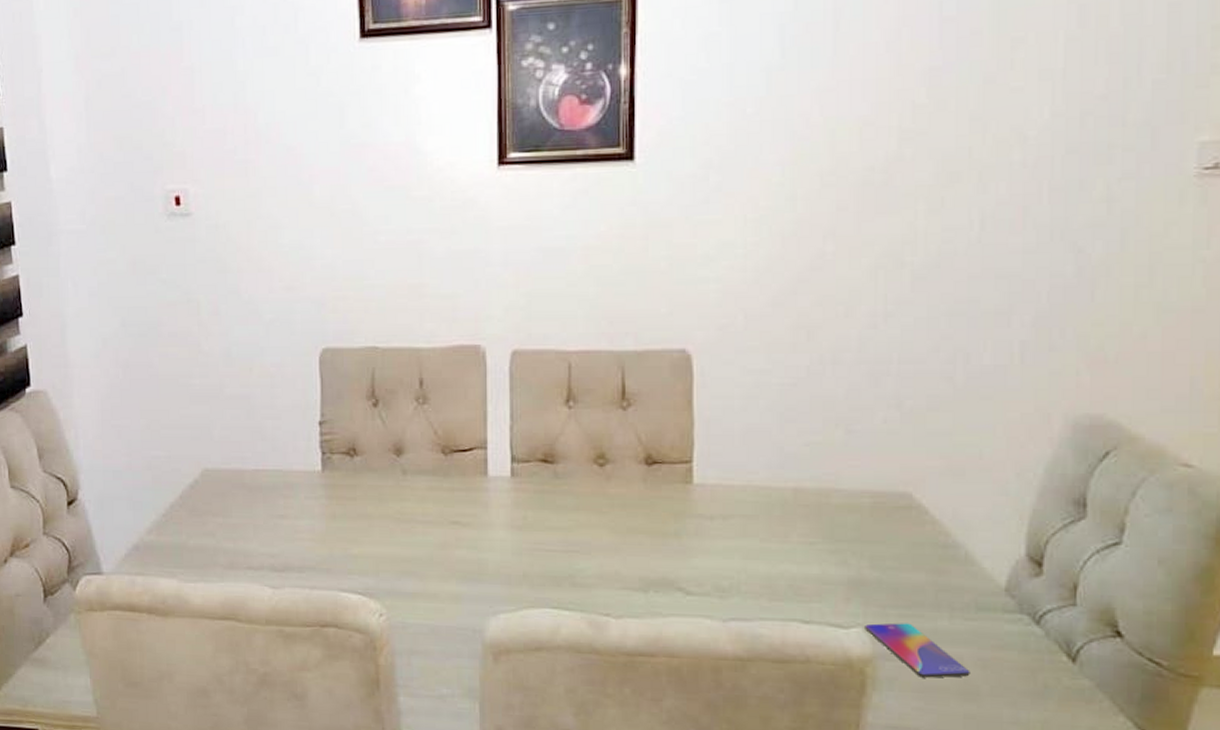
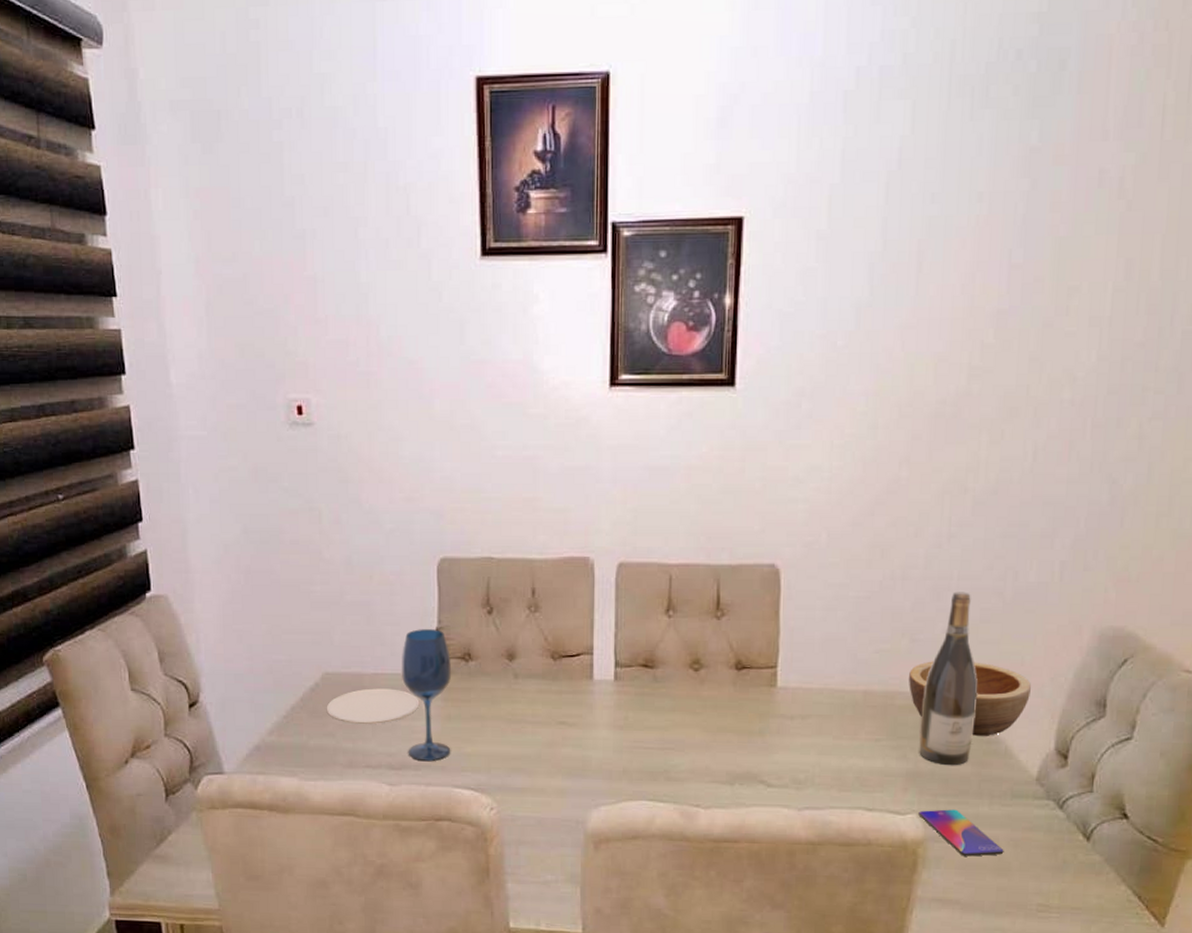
plate: none [206,485,303,523] -> present [326,688,420,724]
wineglass: none [282,423,337,562] -> present [401,629,452,761]
bowl: none [846,454,992,540] -> present [909,661,1031,736]
wine bottle: none [862,377,929,572] -> present [919,591,978,765]

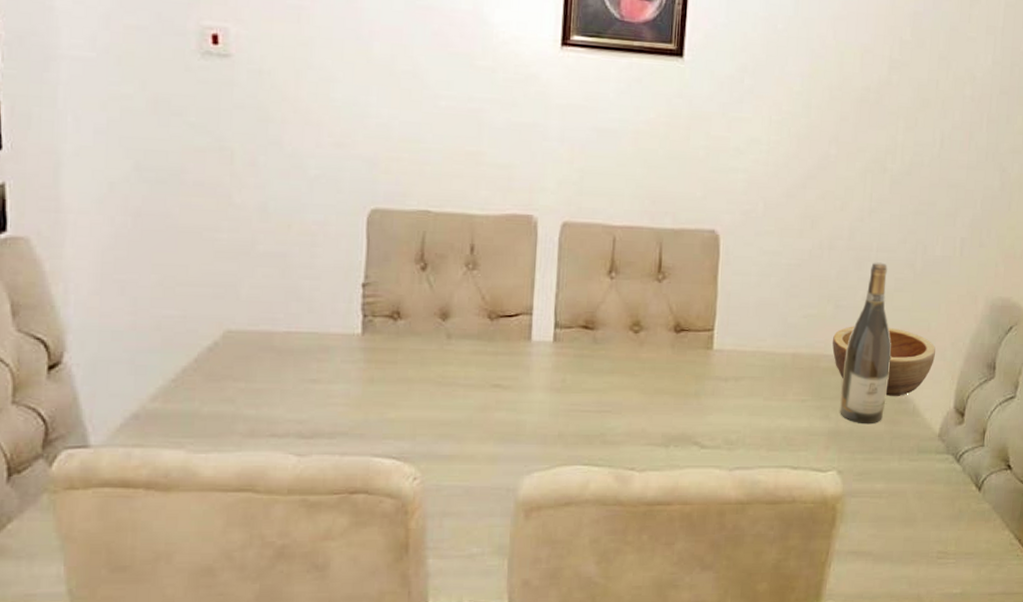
plate: present [326,688,420,724] -> none [226,348,339,388]
wineglass: present [401,629,452,761] -> none [318,284,378,428]
smartphone: present [918,809,1004,857] -> none [838,465,911,510]

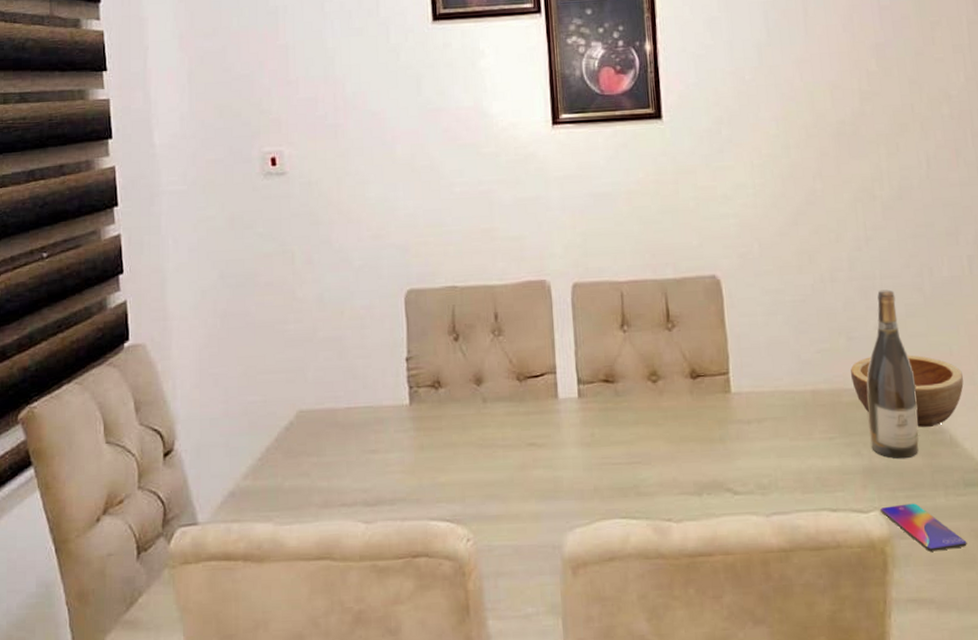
smartphone: none [838,465,911,510] -> present [880,503,967,552]

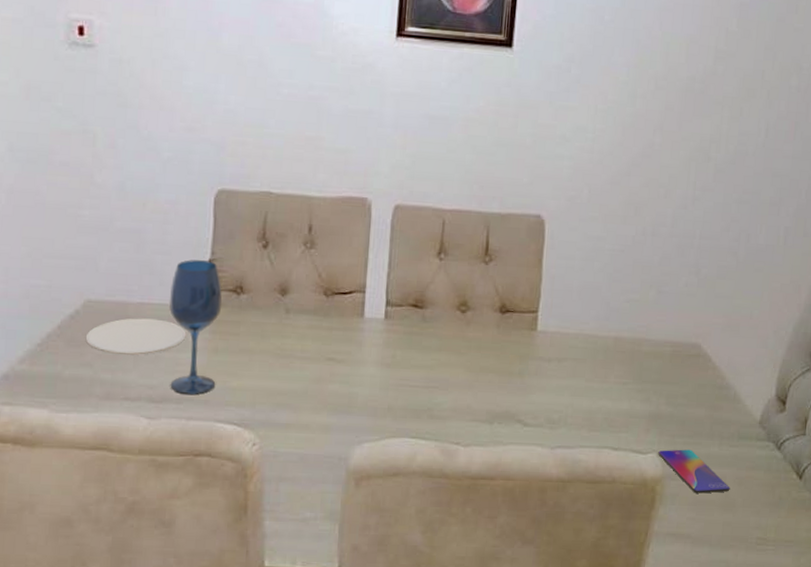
plate: none [301,422,393,461] -> present [85,318,187,355]
wineglass: none [373,359,425,494] -> present [169,260,223,394]
bowl: present [851,355,964,427] -> none [654,312,758,382]
wine bottle: present [866,289,919,458] -> none [661,249,714,408]

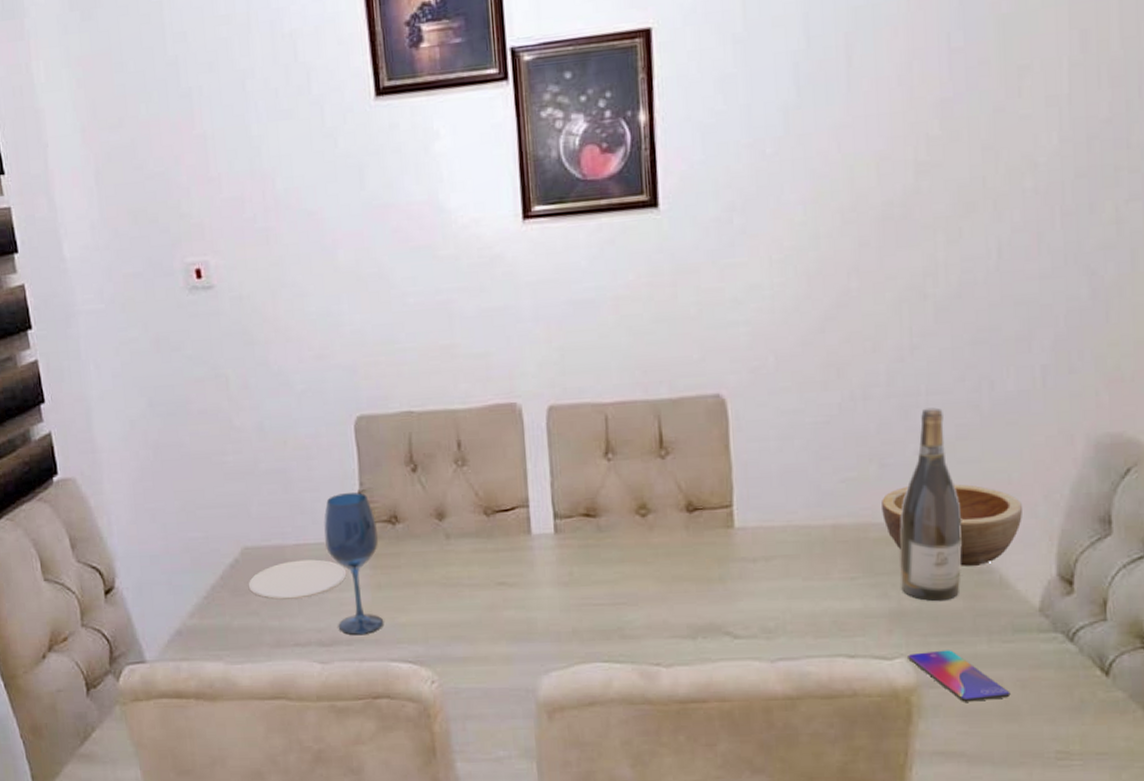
bowl: none [654,312,758,382] -> present [882,484,1022,566]
wine bottle: none [661,249,714,408] -> present [899,407,963,601]

